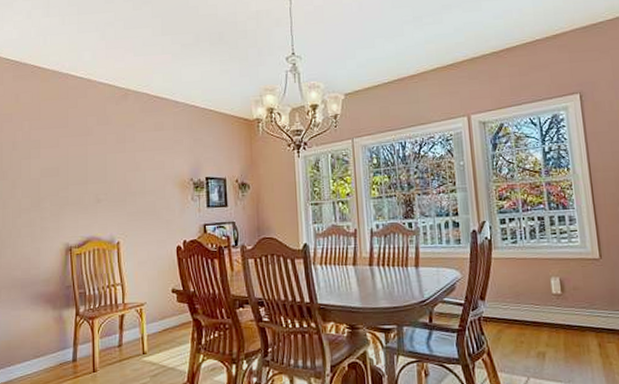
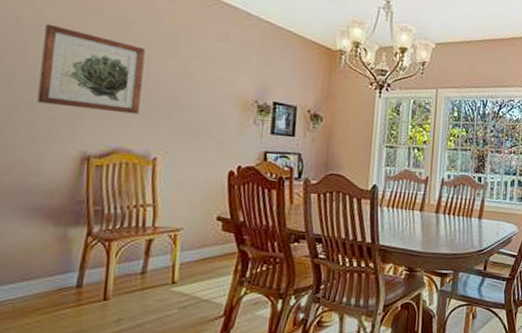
wall art: none [32,142,103,208] -> present [37,24,145,114]

